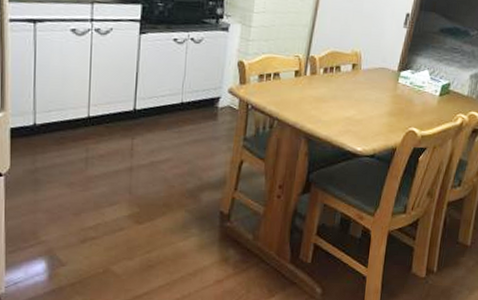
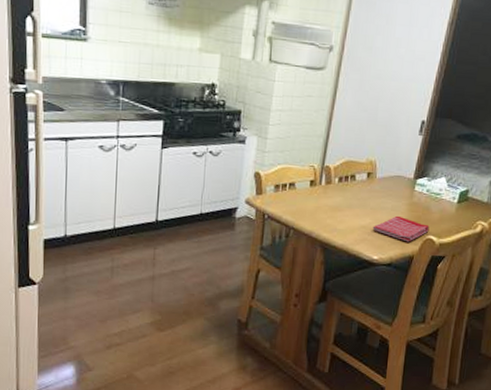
dish towel: none [356,107,412,134] -> present [372,215,430,242]

